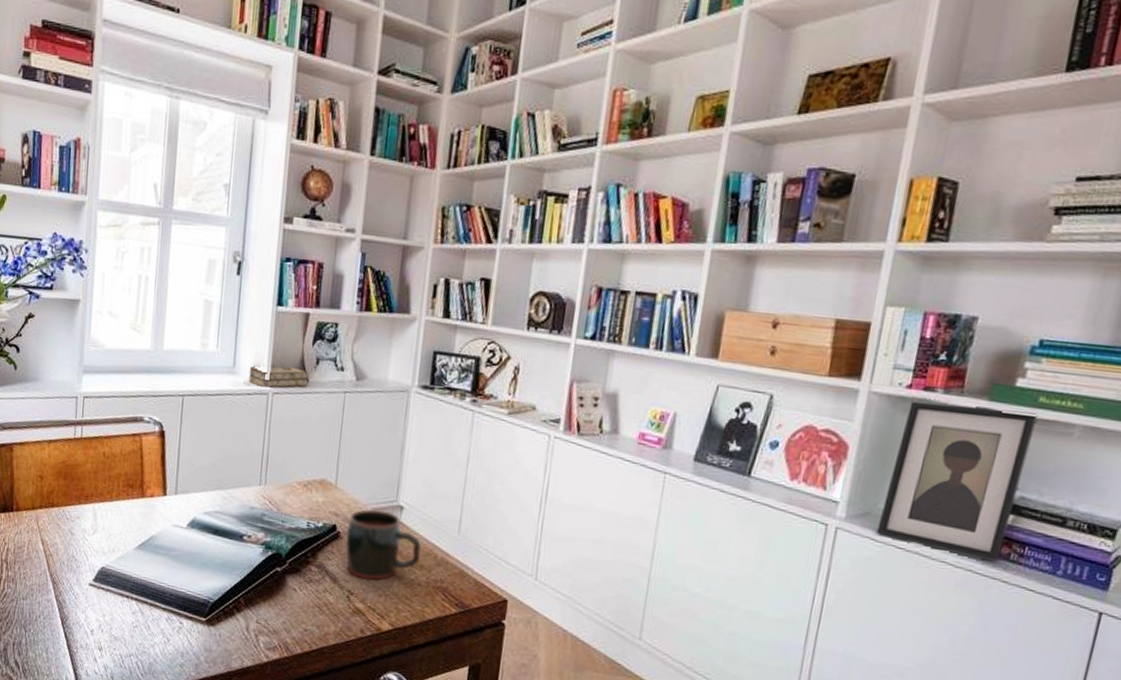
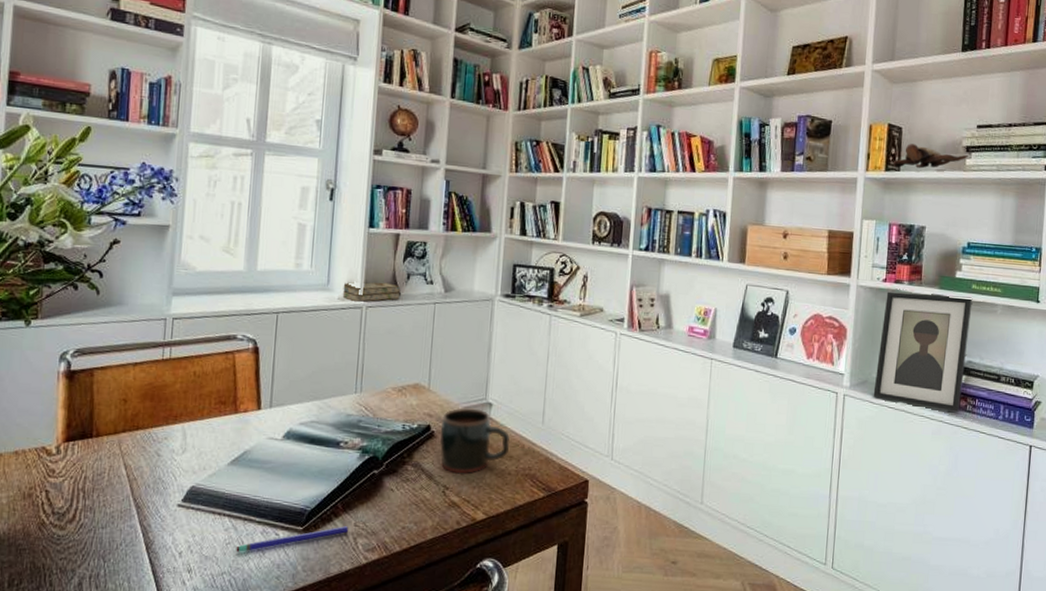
pen: none [142,621,250,637] -> present [236,526,348,552]
decorative figurine: none [938,204,1057,239] -> present [892,144,968,169]

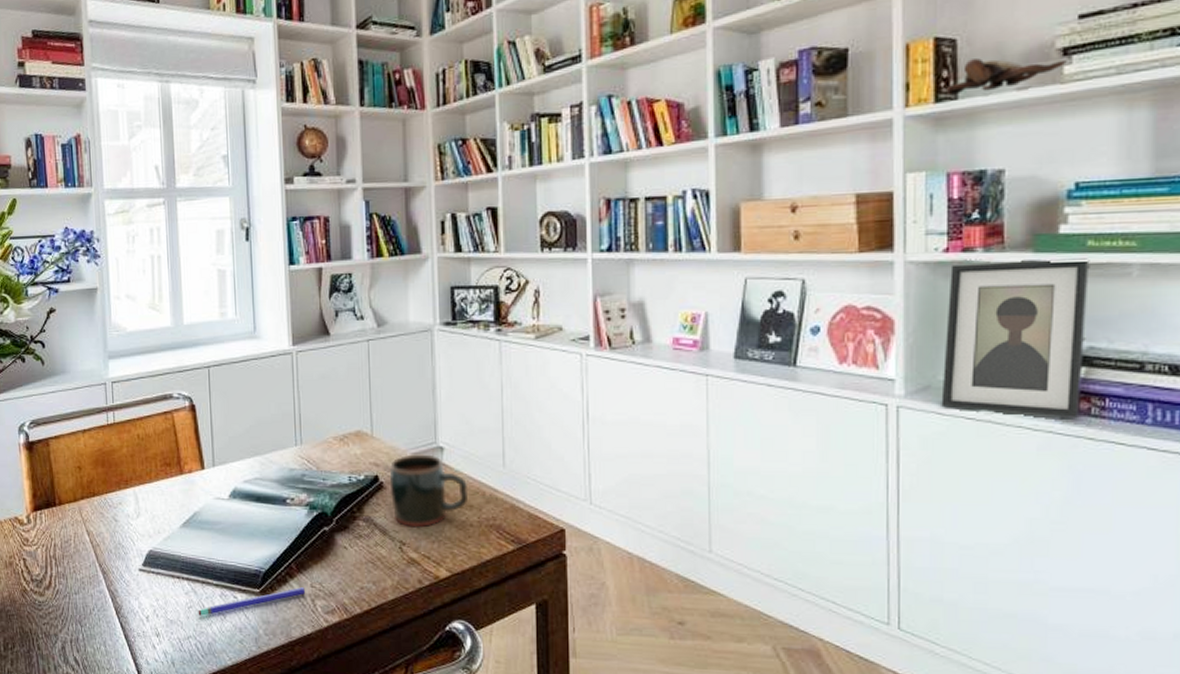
decorative box: present [342,282,400,303] -> none [270,323,329,348]

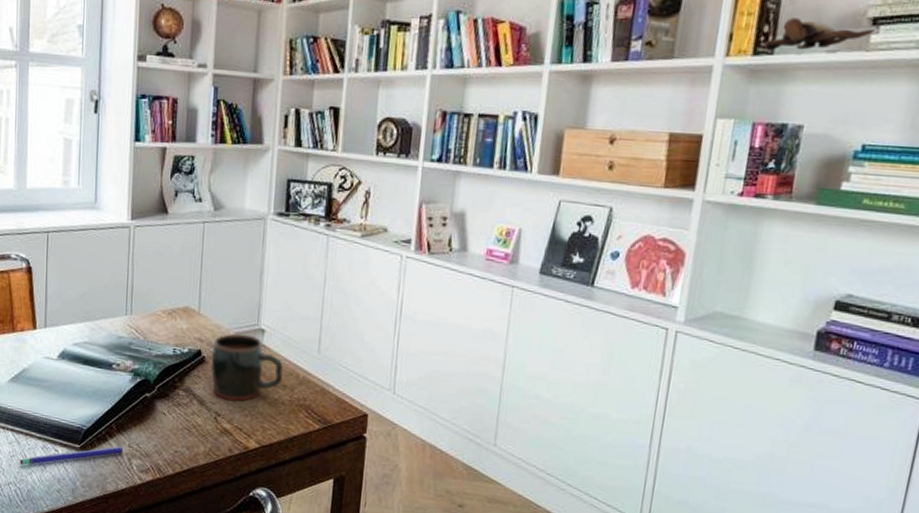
picture frame: present [941,258,1090,418] -> none [714,208,863,356]

